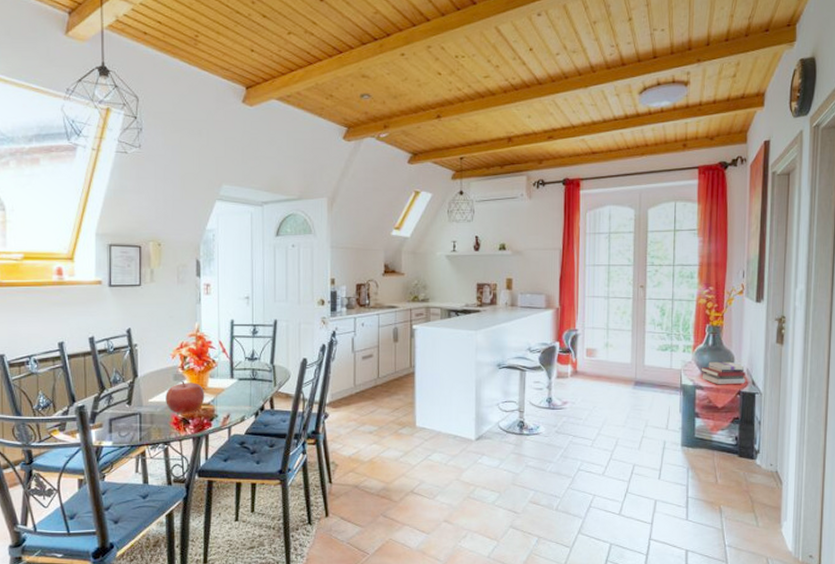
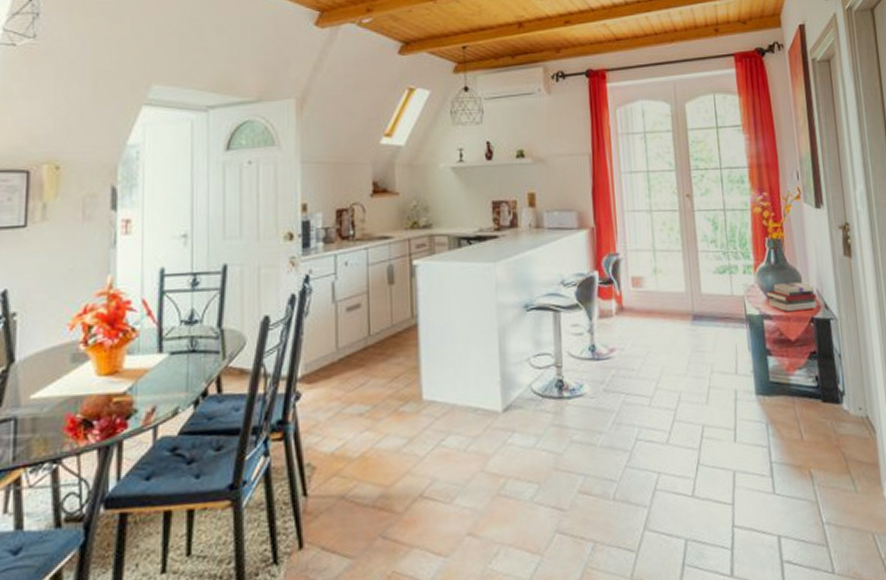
fruit: present [166,381,205,414] -> none [57,363,119,413]

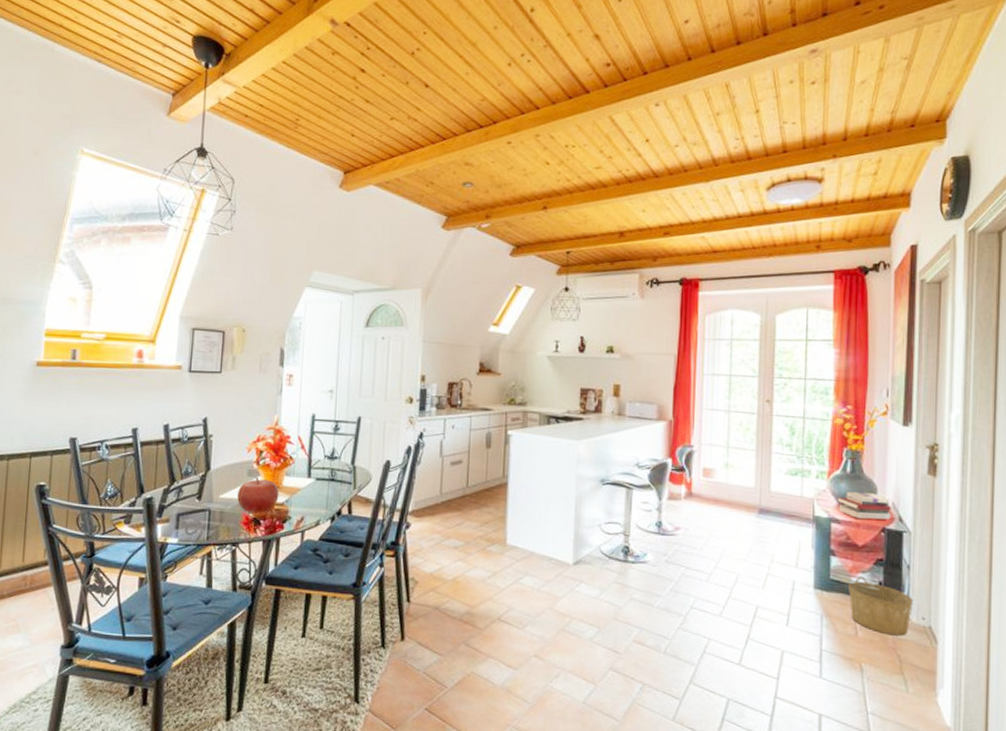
fruit: none [57,363,119,413] -> present [237,478,279,514]
basket: none [788,372,849,433] -> present [848,575,913,636]

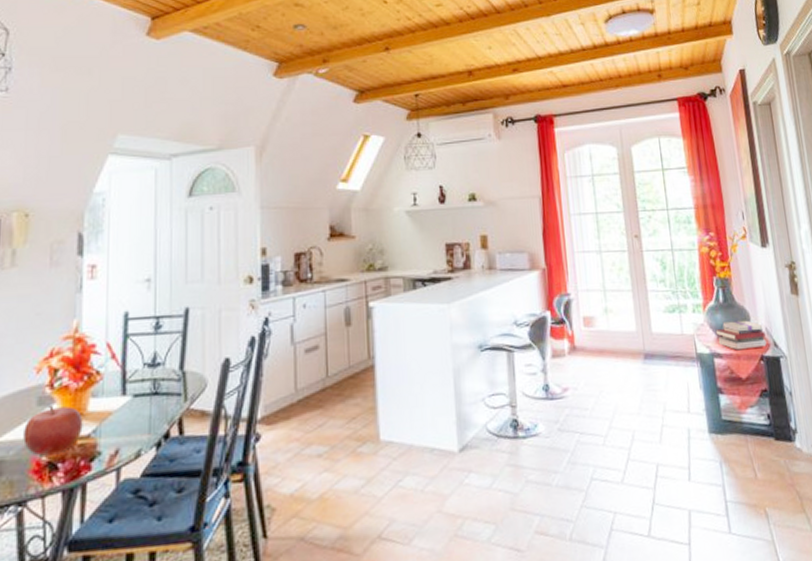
basket: present [848,575,913,636] -> none [740,411,802,472]

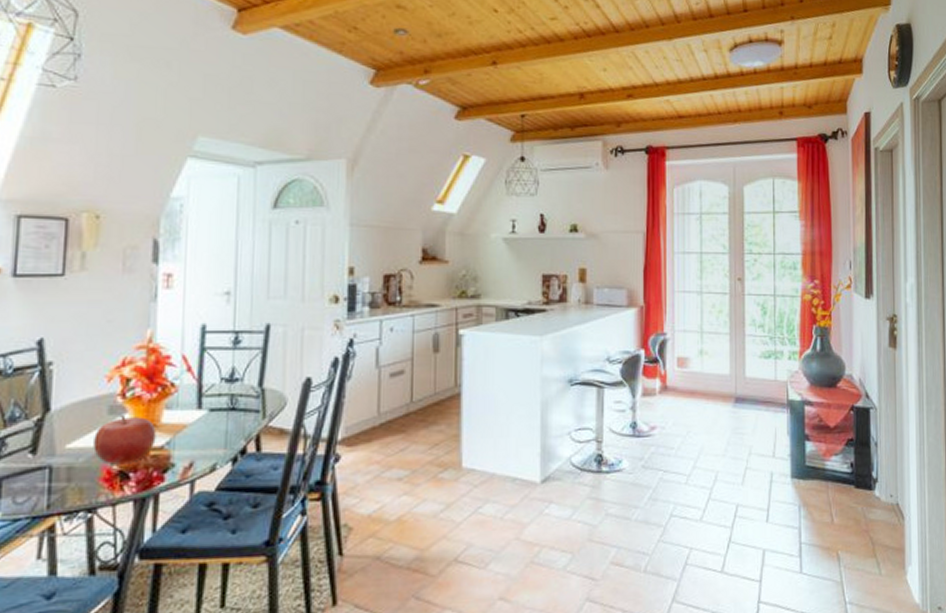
books: present [715,320,767,350] -> none [809,370,858,399]

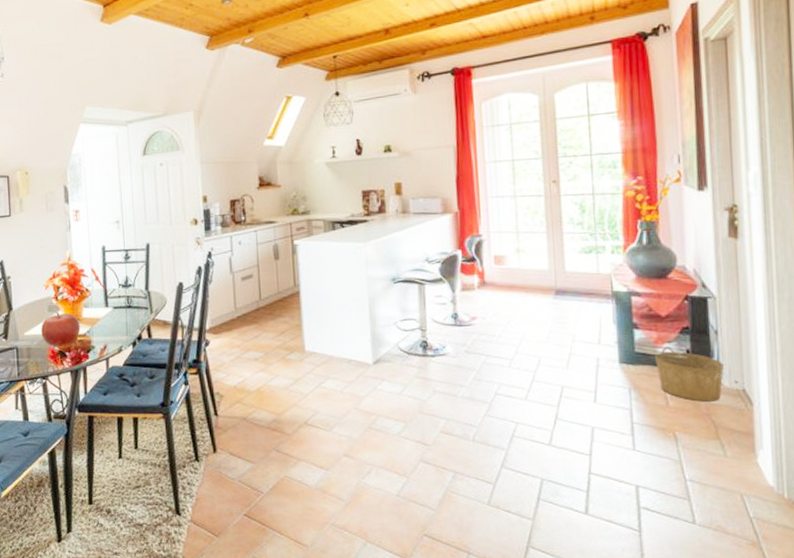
basket: none [823,458,882,518] -> present [655,345,724,402]

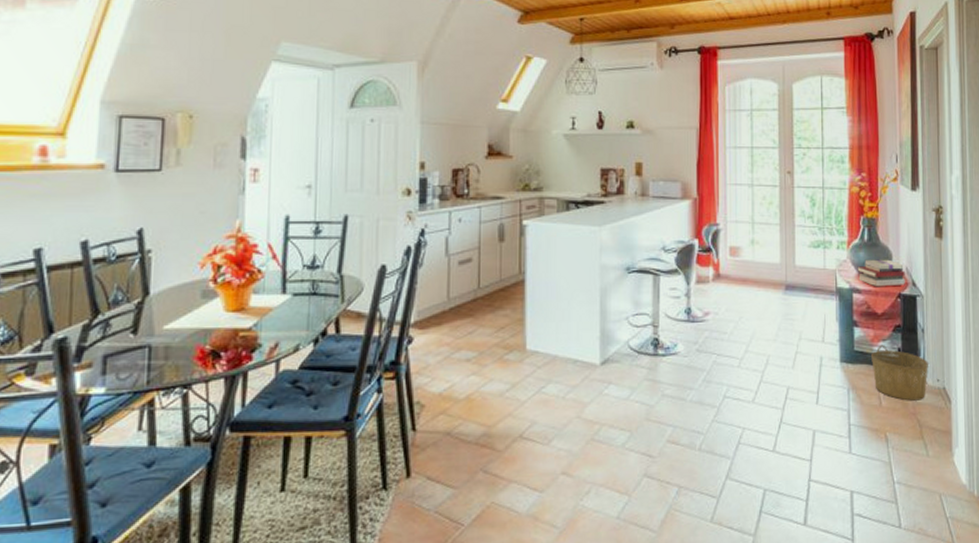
fruit: present [41,312,81,347] -> none [188,299,245,345]
books: none [635,261,693,290] -> present [857,259,905,287]

